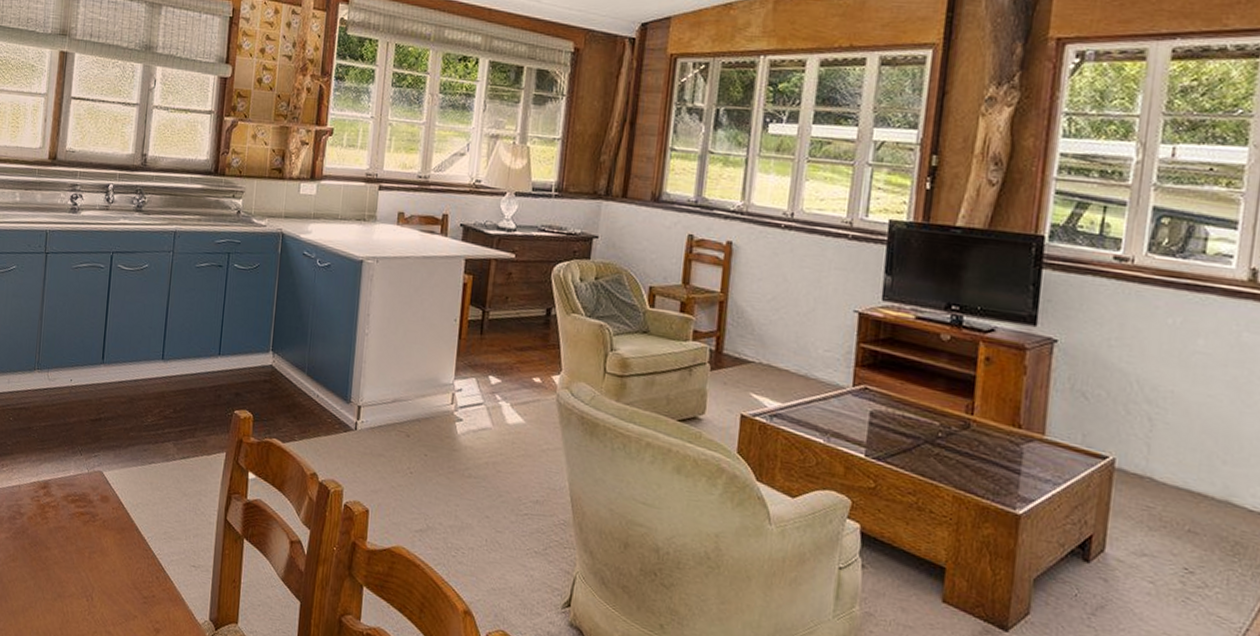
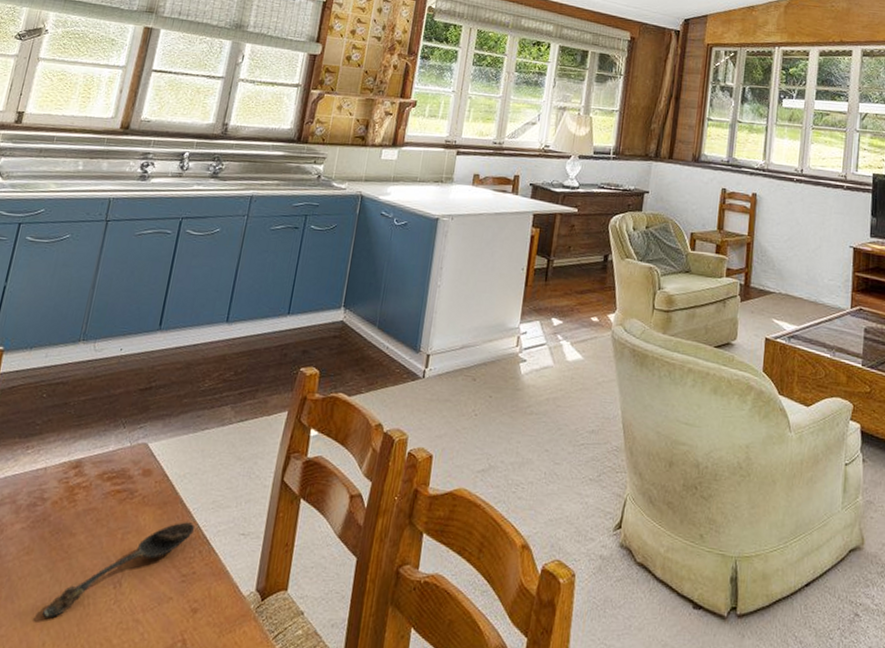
spoon: none [31,548,151,620] -> present [42,522,196,618]

